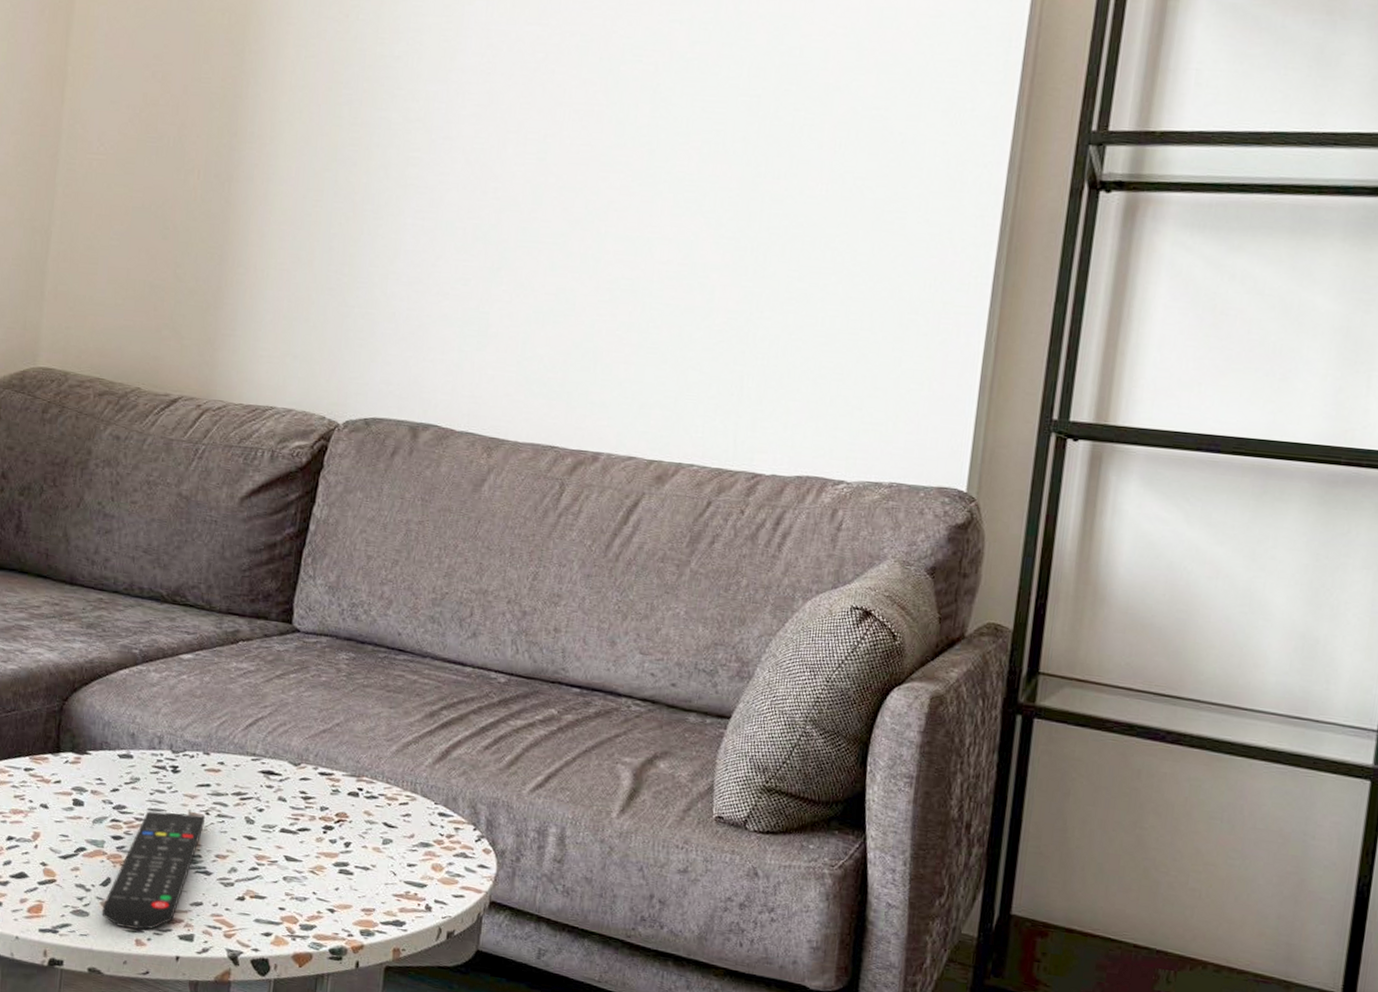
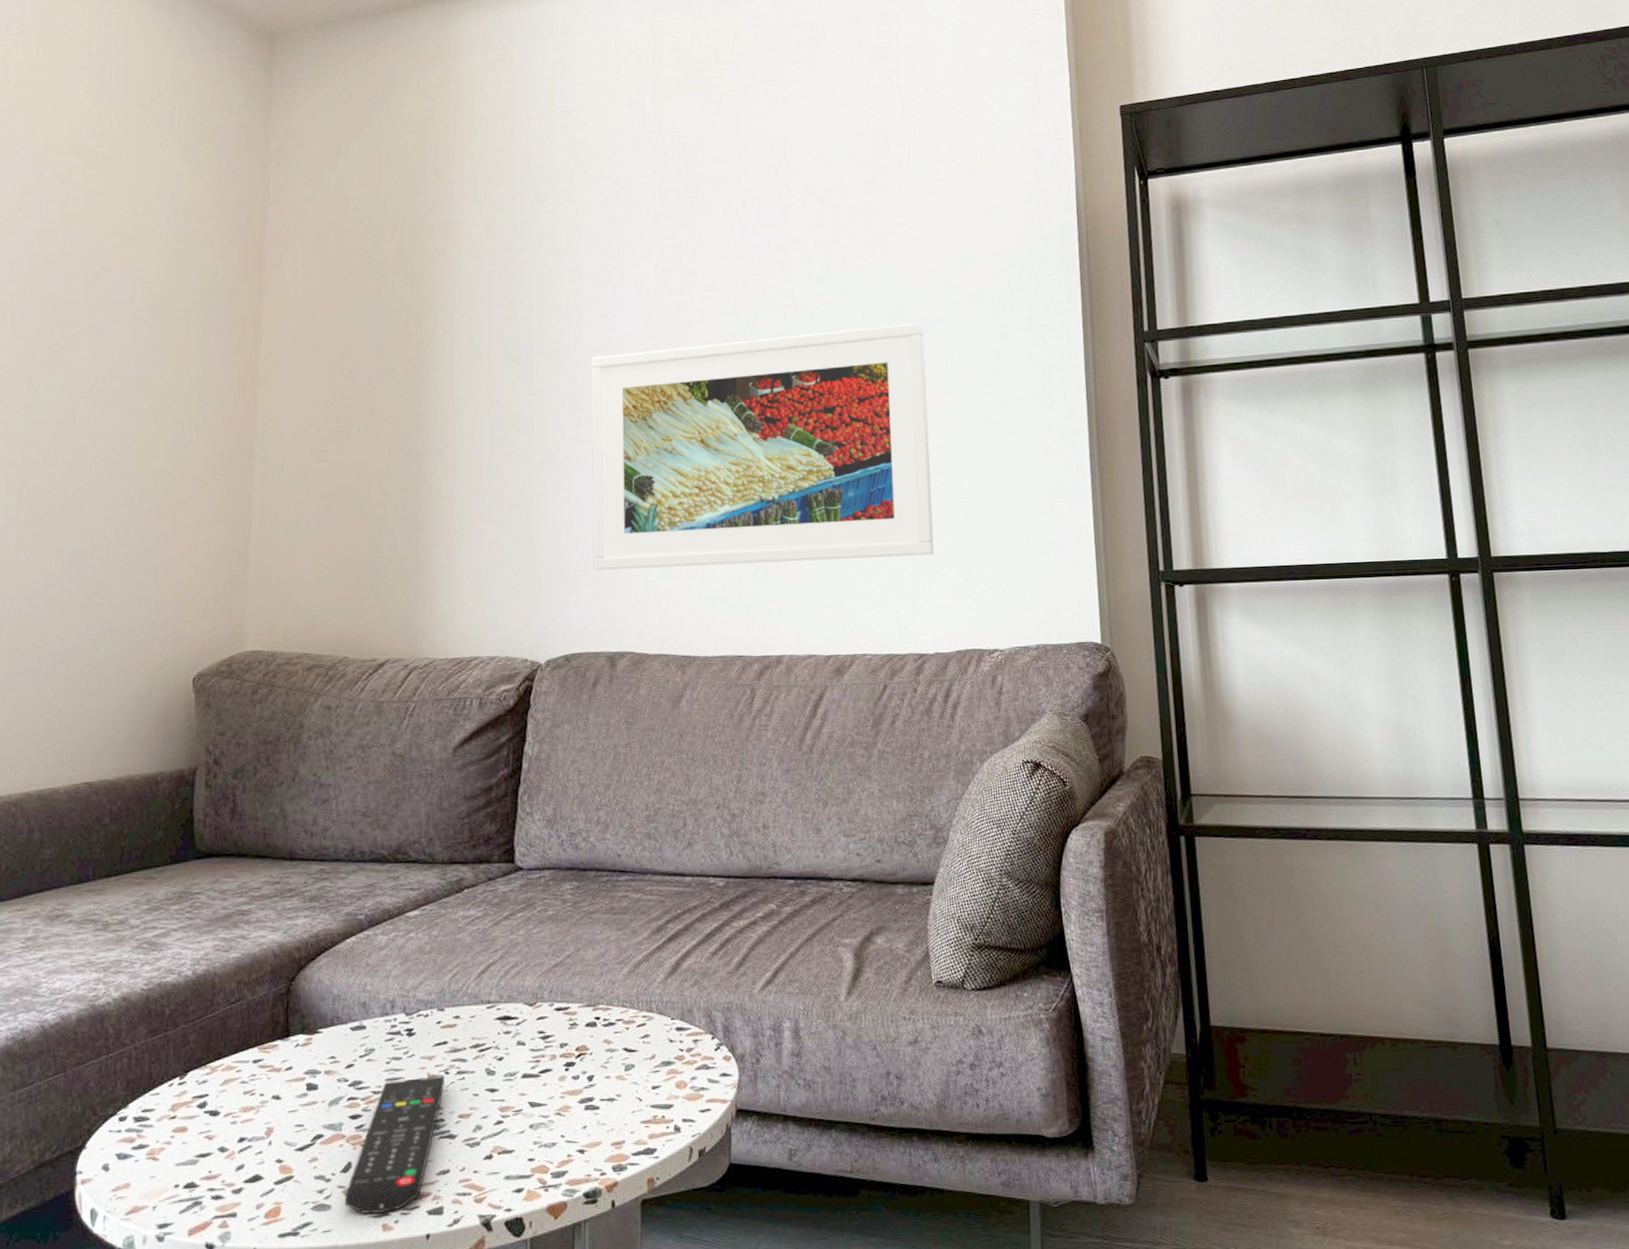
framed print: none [405,88,819,365] -> present [591,323,934,570]

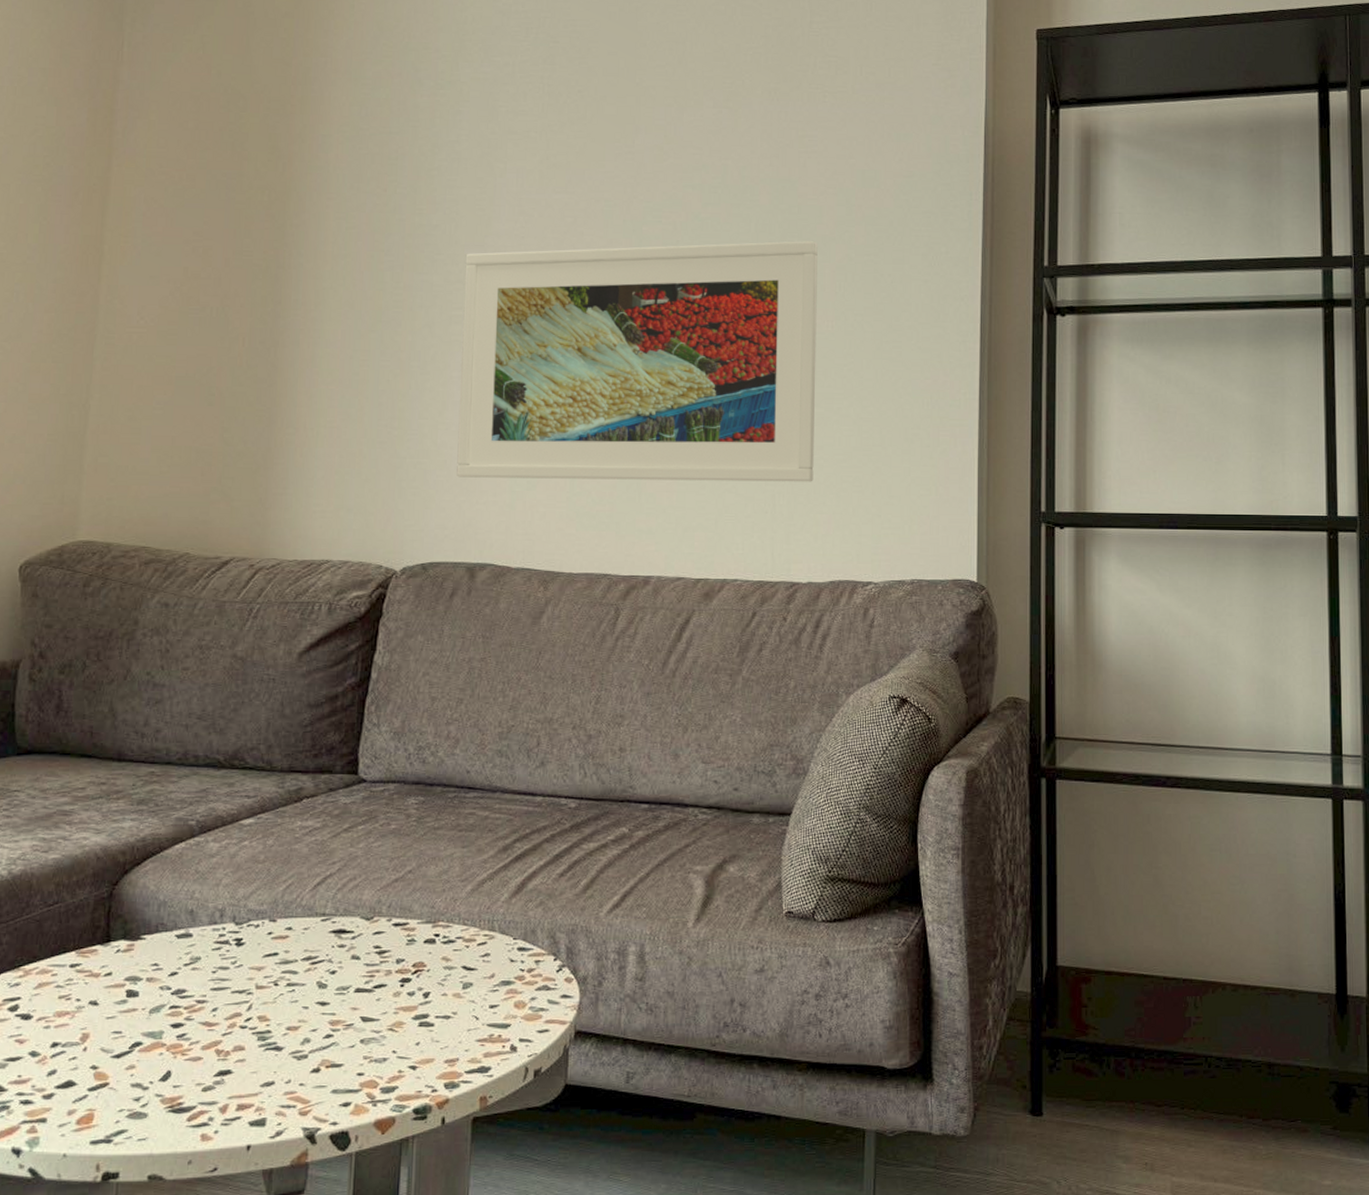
remote control: present [344,1075,444,1214] -> none [162,987,273,1123]

